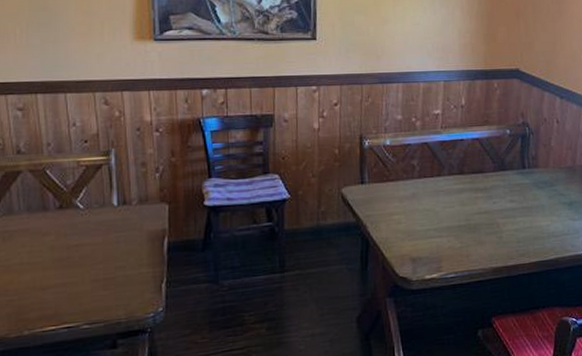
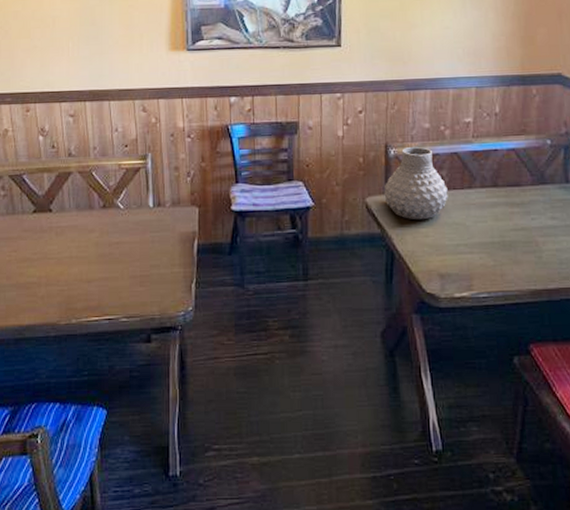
vase: none [359,138,419,208] -> present [384,147,448,220]

